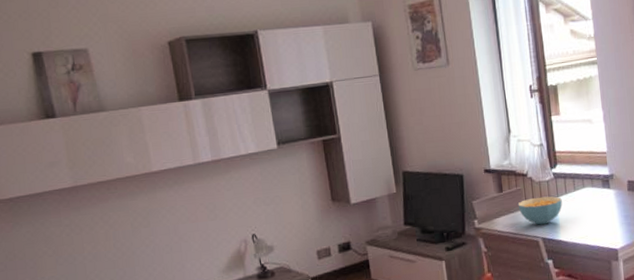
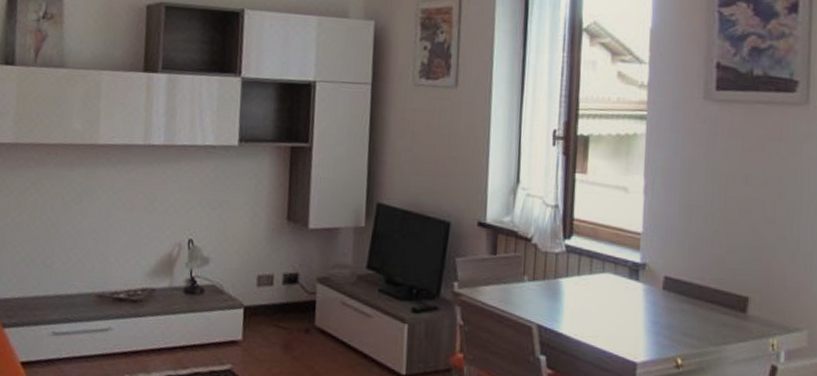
cereal bowl: present [517,196,563,225] -> none [512,270,572,309]

